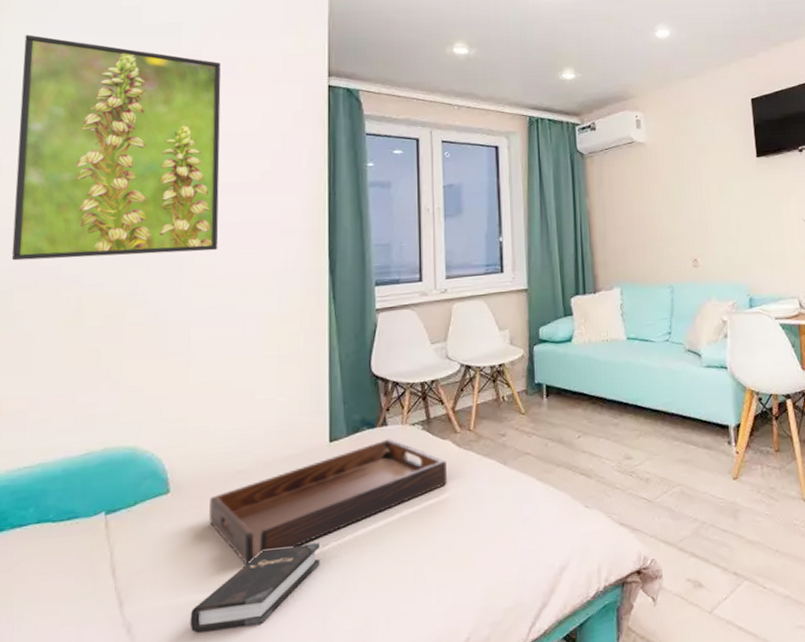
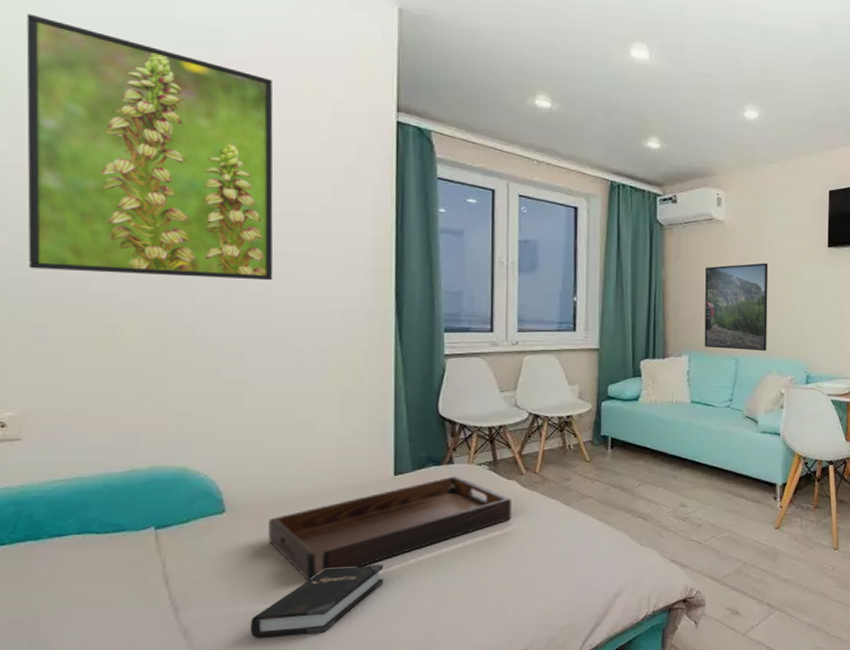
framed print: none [629,181,703,278] -> present [704,263,769,351]

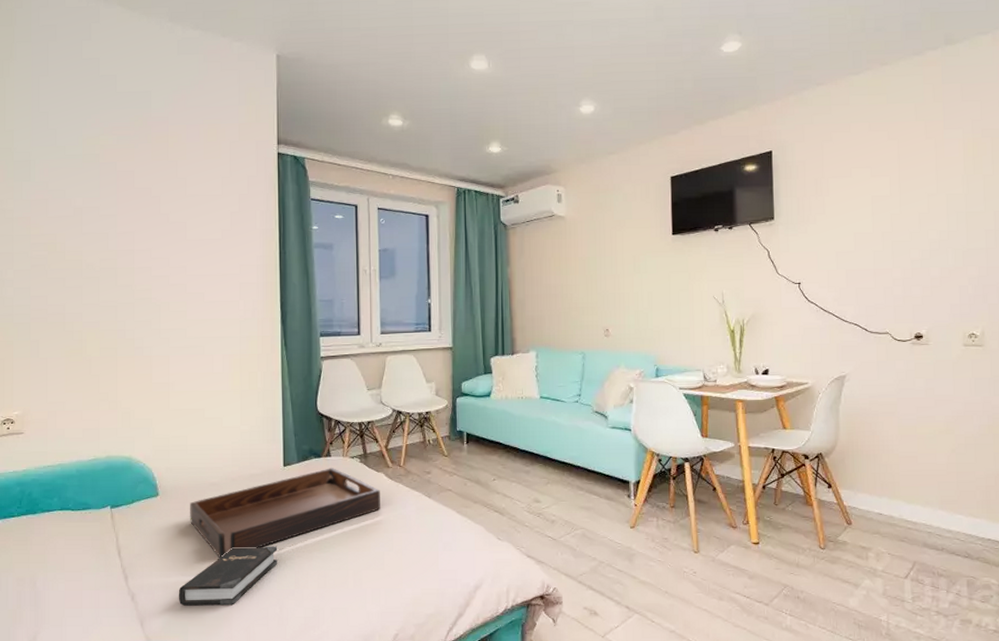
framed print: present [26,14,274,281] -> none [24,100,189,298]
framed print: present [704,263,769,351] -> none [548,255,613,345]

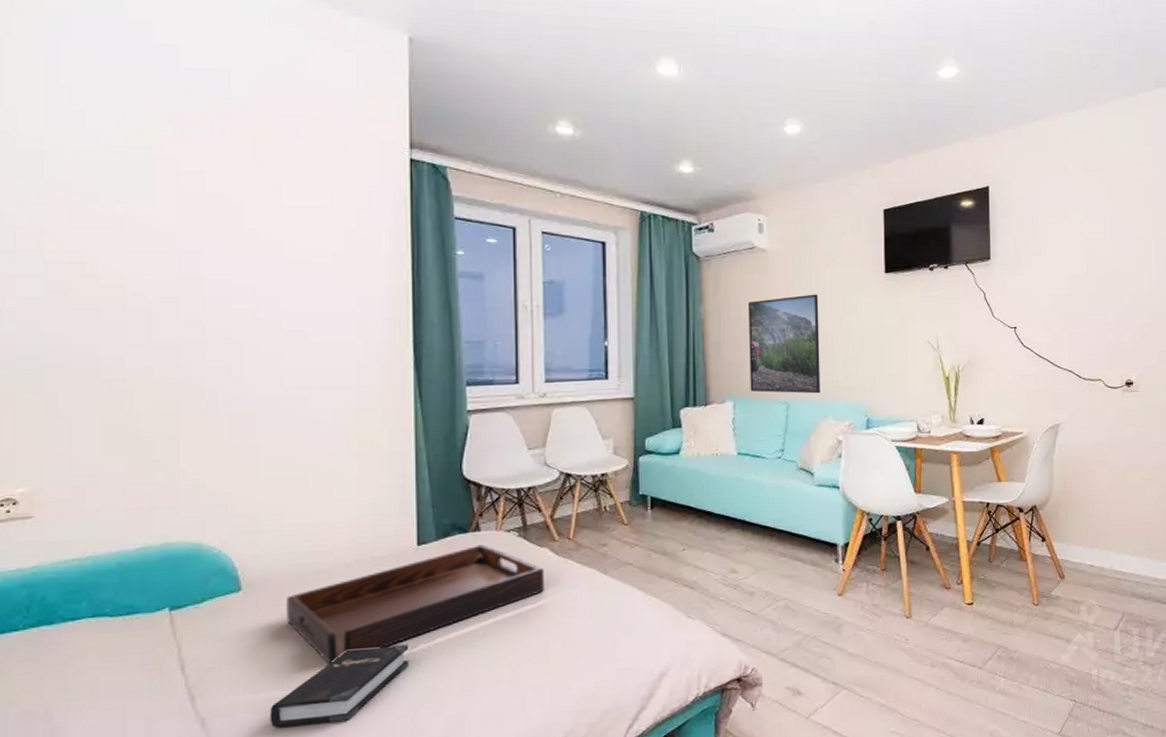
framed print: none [548,255,613,345] -> present [747,294,820,394]

